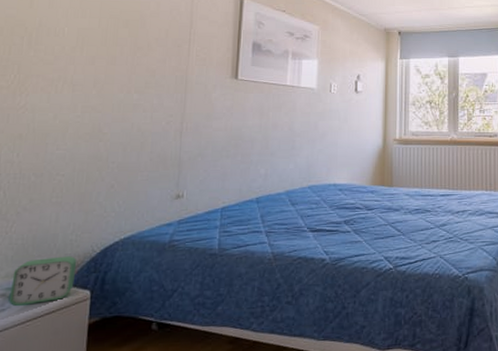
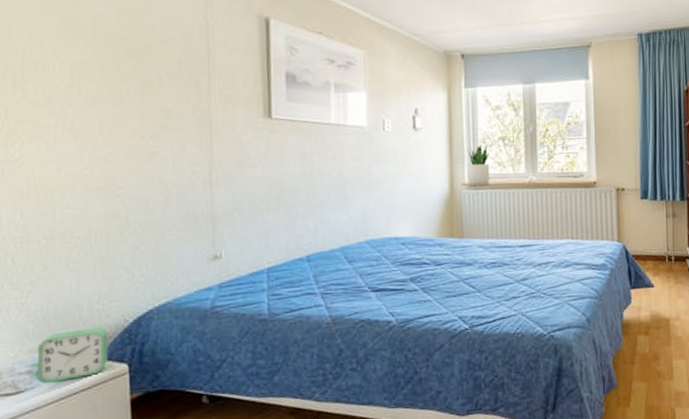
planter: none [398,106,418,142] -> present [467,144,490,187]

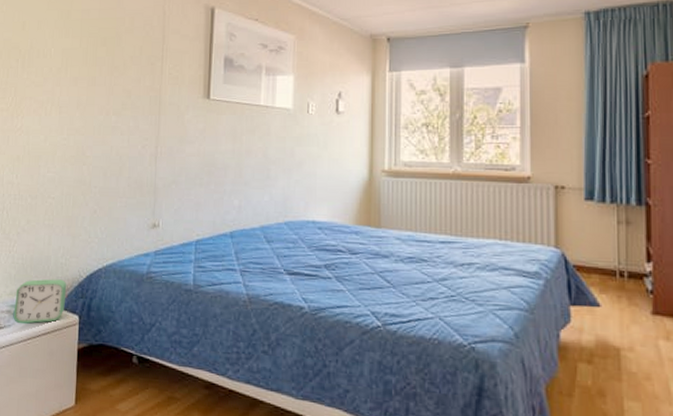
planter: present [467,144,490,187] -> none [388,130,411,174]

